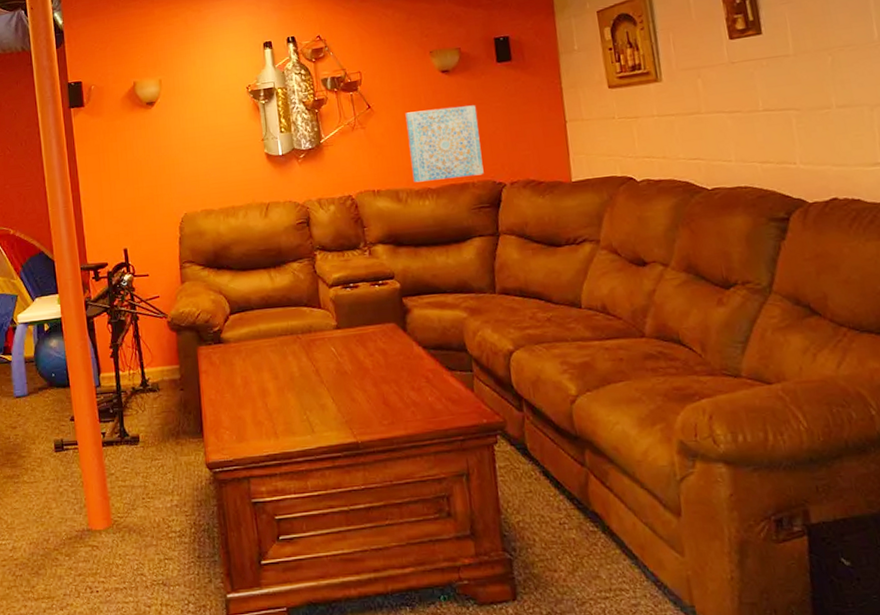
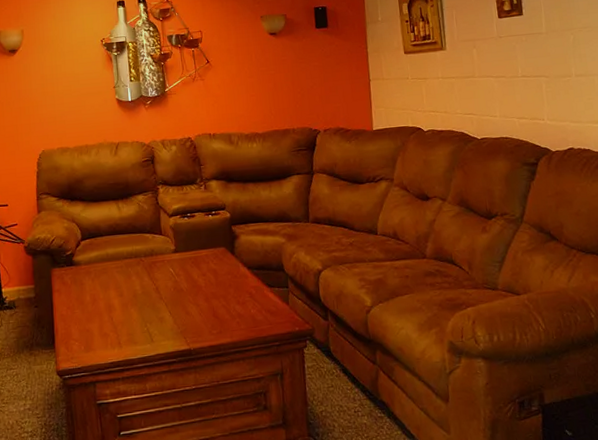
wall art: present [405,105,484,183] -> none [238,63,303,128]

